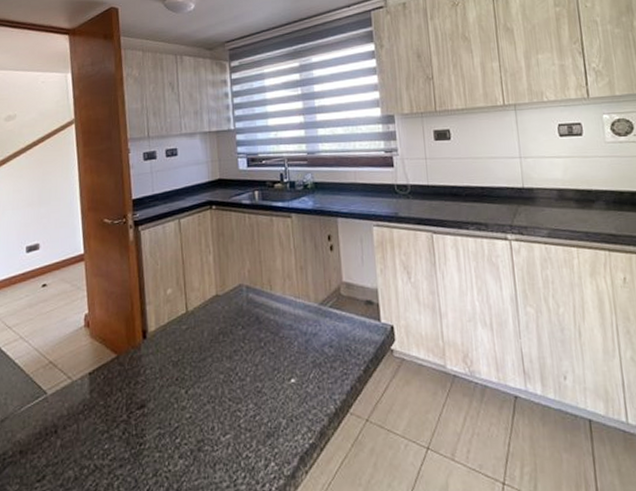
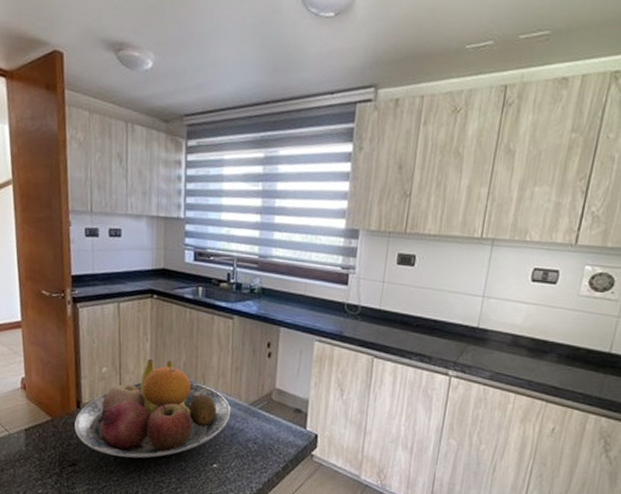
fruit bowl: none [142,270,302,388] -> present [74,359,231,458]

